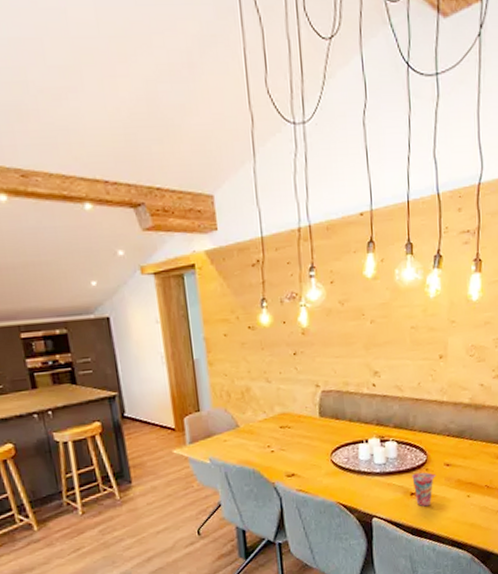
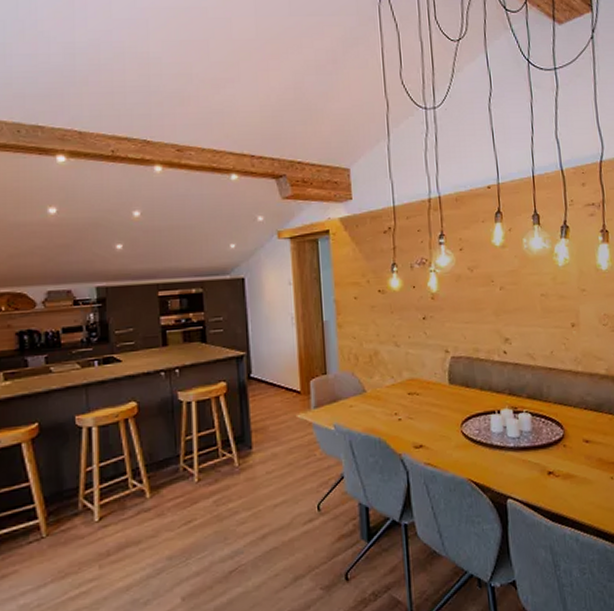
cup: present [412,472,437,507] -> none [548,448,575,489]

